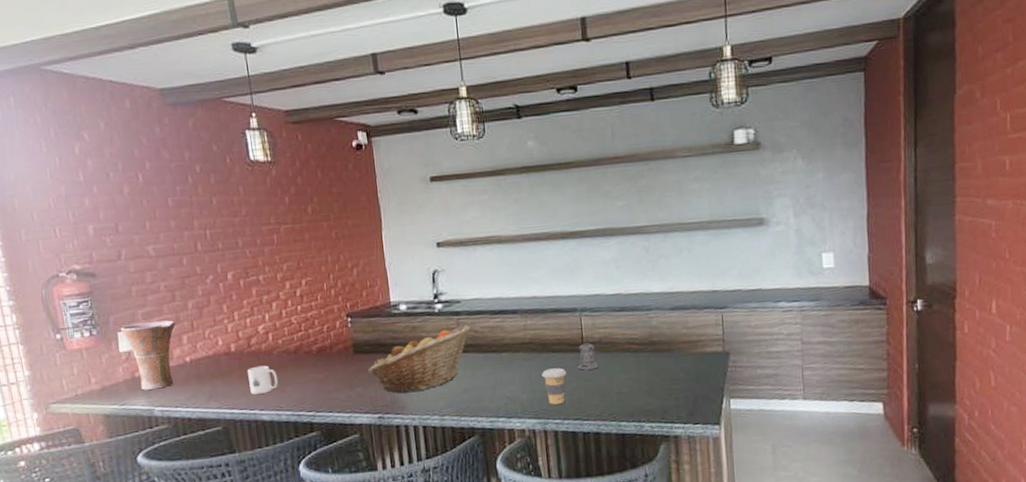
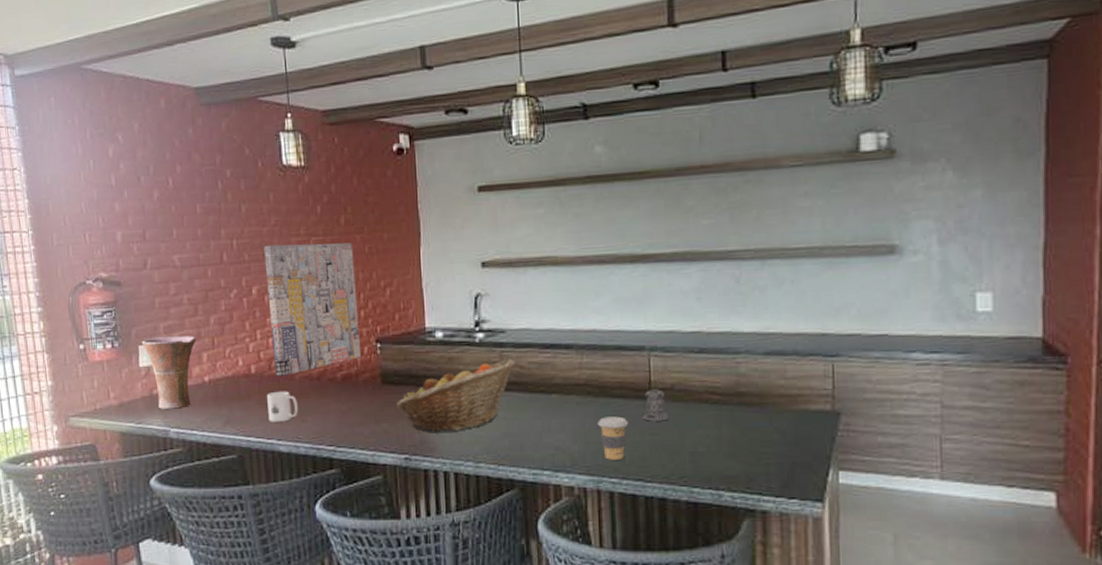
wall art: none [236,229,333,353] -> present [264,242,361,376]

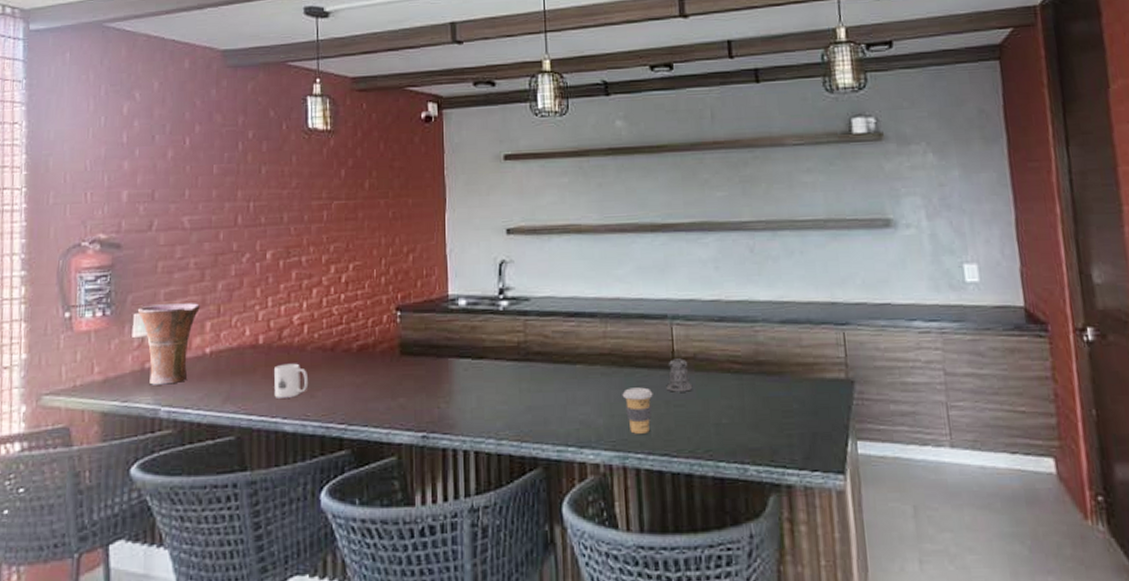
wall art: present [264,242,361,376] -> none [282,207,379,347]
fruit basket: present [396,358,516,433] -> none [415,327,540,408]

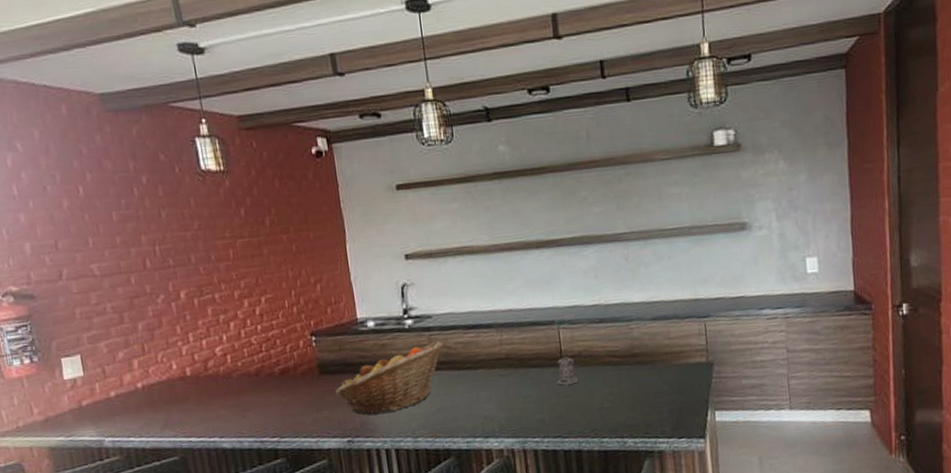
vase: present [137,303,200,385] -> none [63,344,125,420]
mug: present [274,363,309,398] -> none [205,389,239,421]
fruit basket: none [415,327,540,408] -> present [335,340,444,415]
coffee cup: present [622,387,653,434] -> none [519,383,546,422]

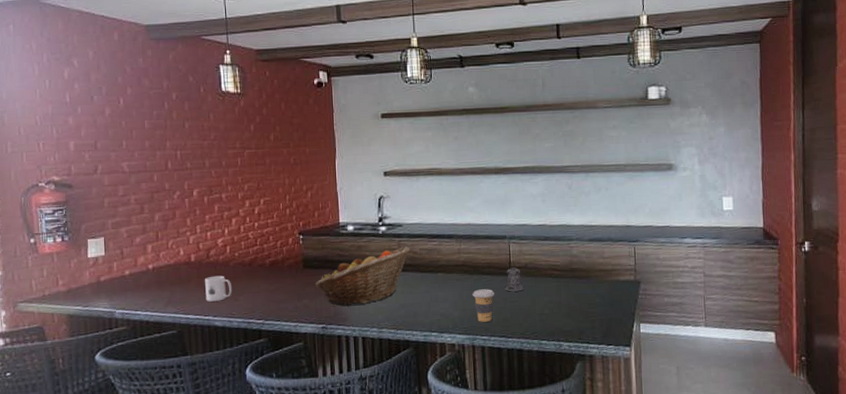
mug: none [205,389,239,421] -> present [205,275,233,302]
coffee cup: none [519,383,546,422] -> present [472,289,495,322]

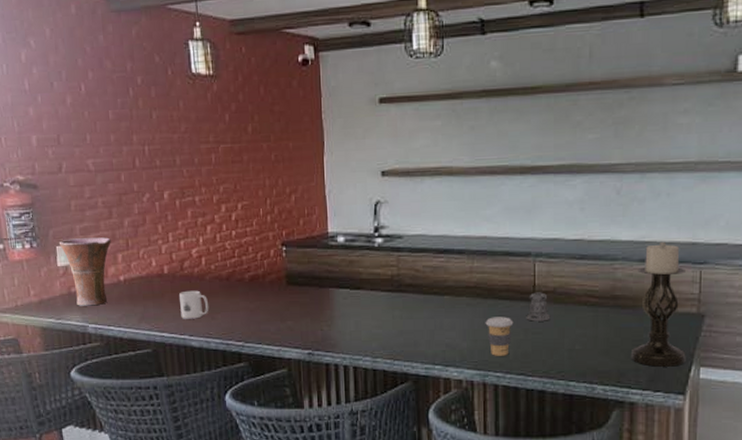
vase: none [90,230,142,294] -> present [58,237,111,306]
fruit basket: present [315,246,411,306] -> none [301,262,412,331]
candle holder: none [587,225,629,325] -> present [630,241,686,367]

